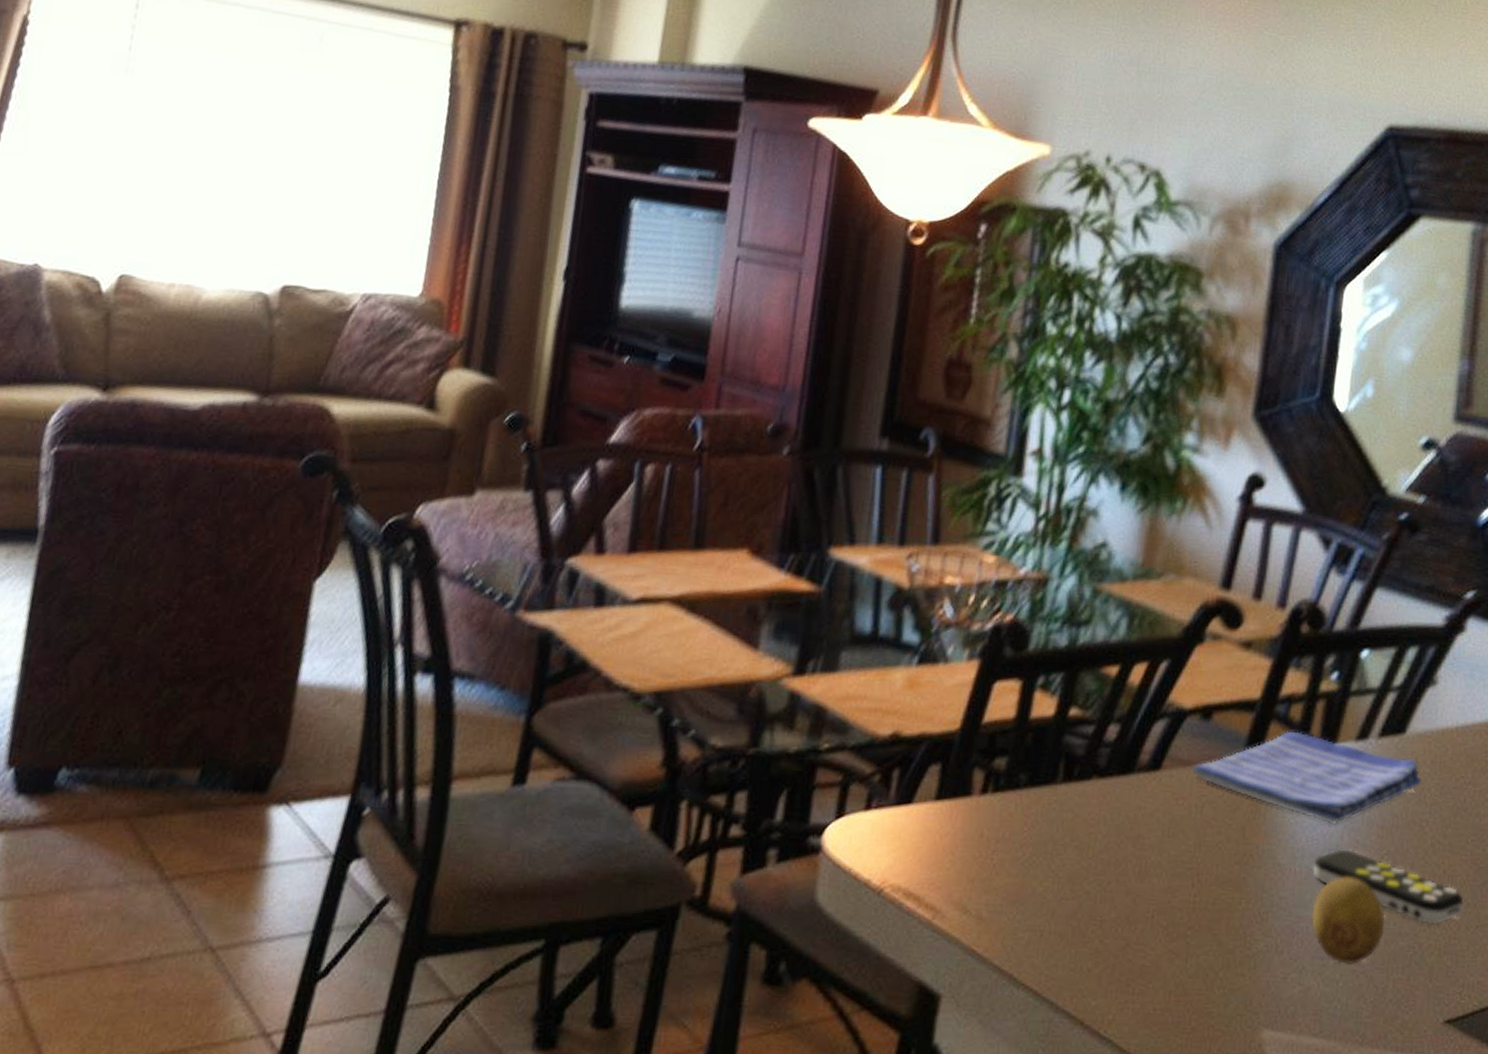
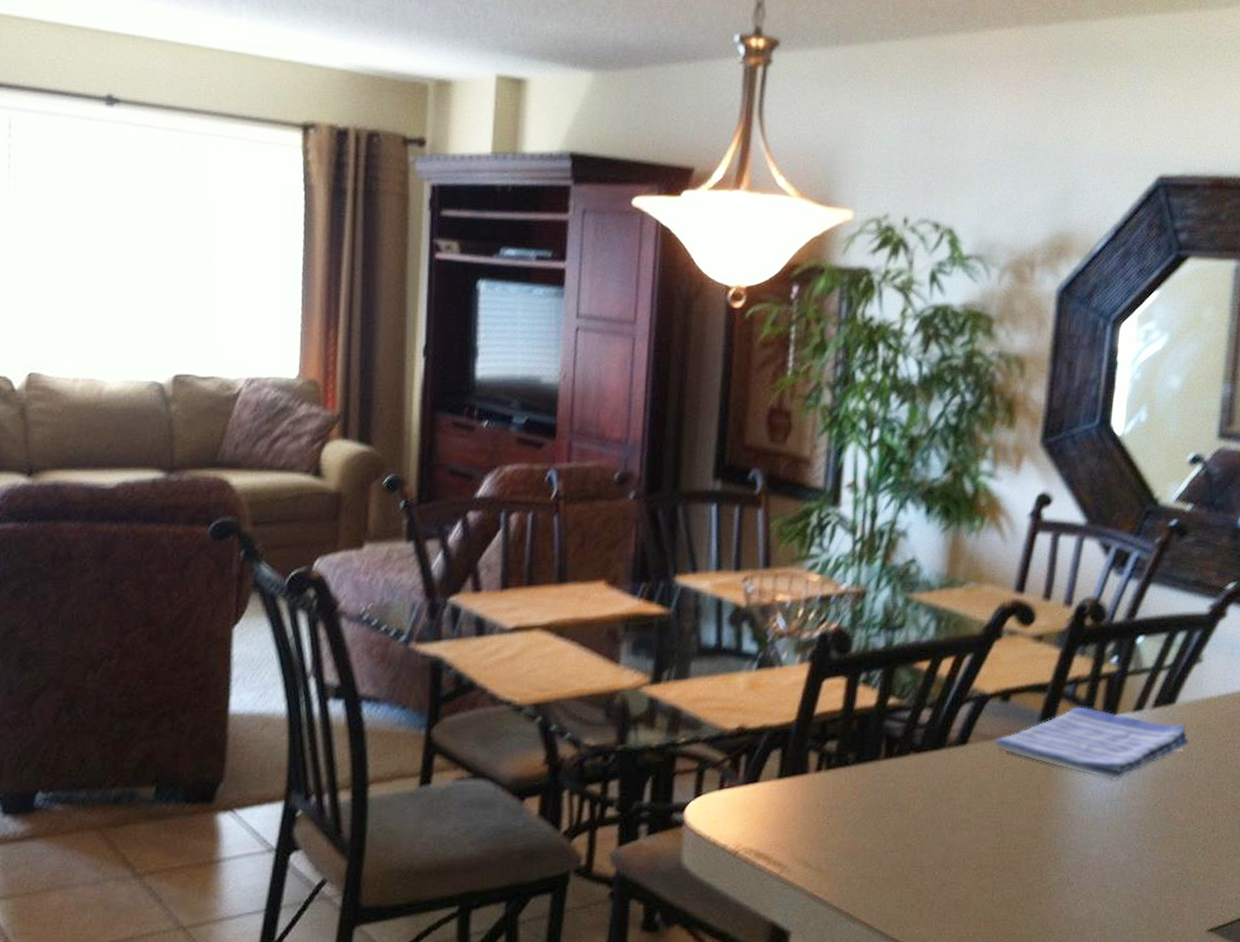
fruit: present [1311,876,1385,964] -> none [1097,821,1159,890]
remote control: present [1312,849,1464,925] -> none [1097,800,1224,856]

